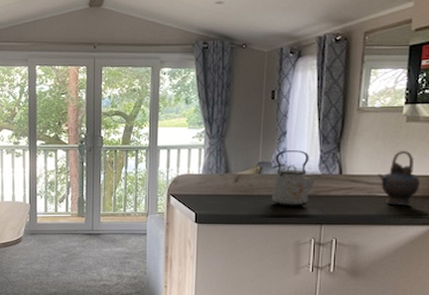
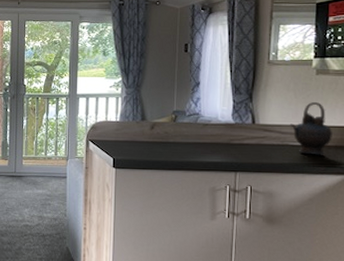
kettle: present [272,150,319,207] -> none [187,100,233,154]

